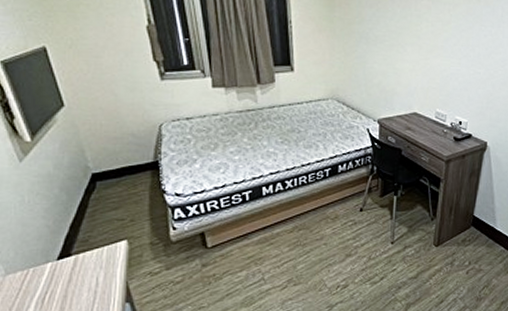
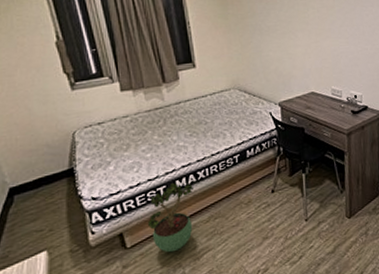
potted plant: none [229,189,280,258] -> present [147,183,193,253]

